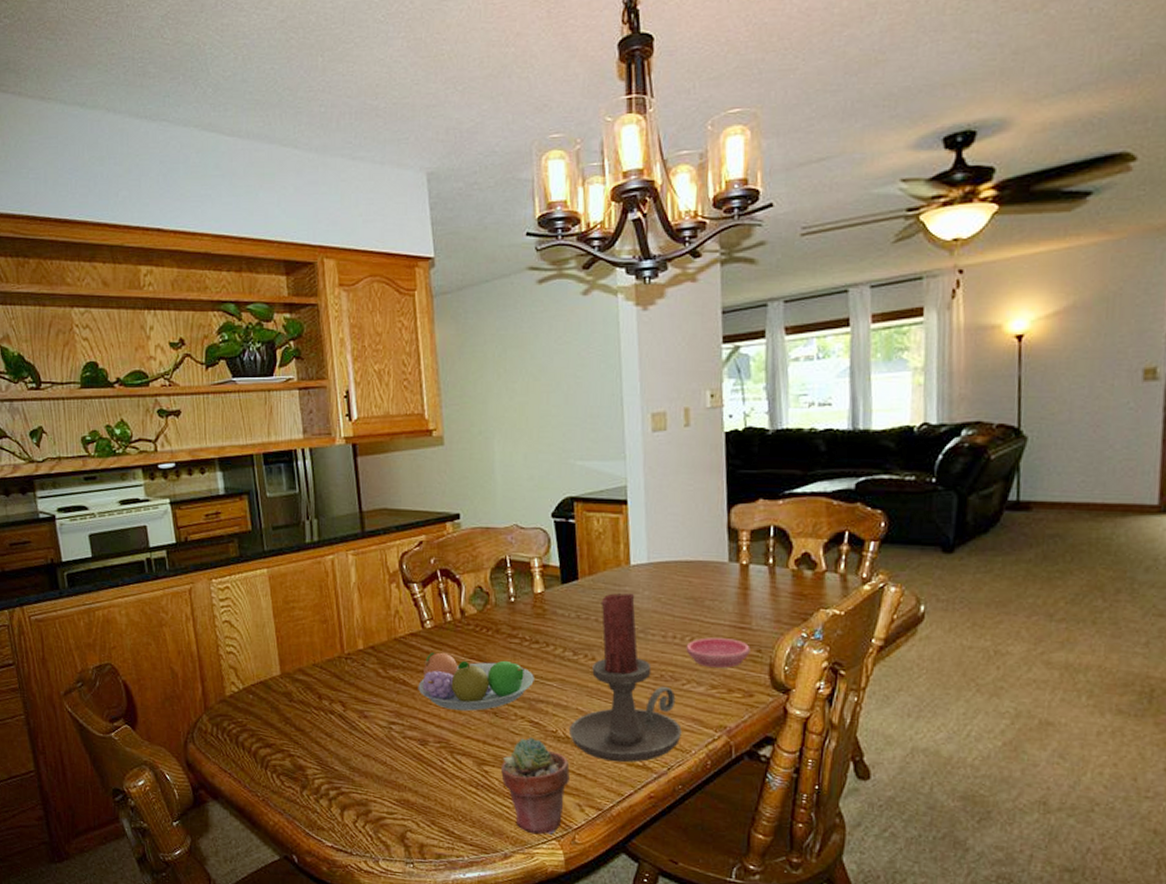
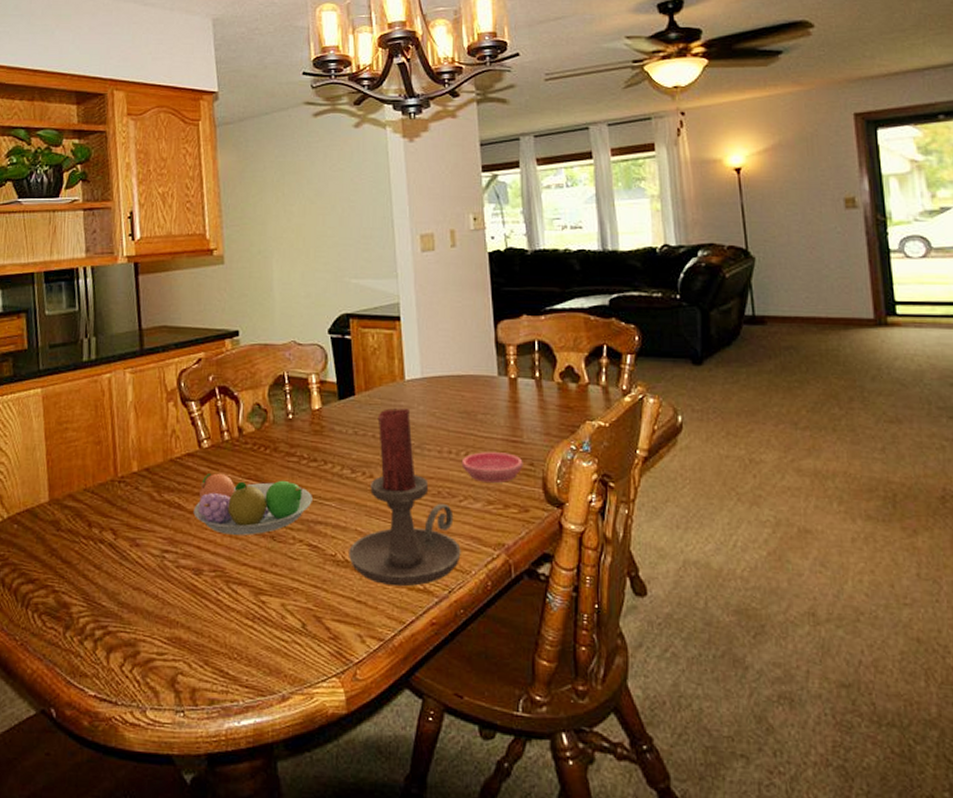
potted succulent: present [501,737,570,835] -> none [279,562,350,672]

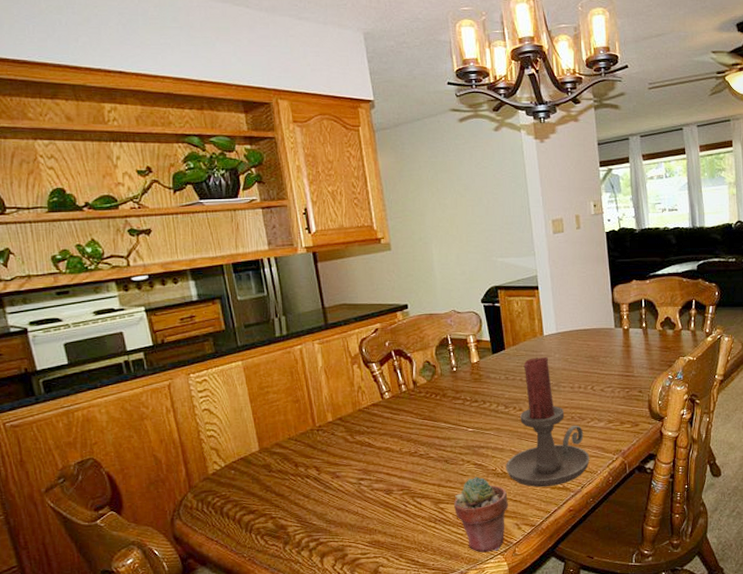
fruit bowl: present [193,472,312,535] -> none [381,417,476,462]
potted succulent: none [279,562,350,672] -> present [454,476,508,553]
saucer: present [461,452,523,483] -> none [588,384,634,407]

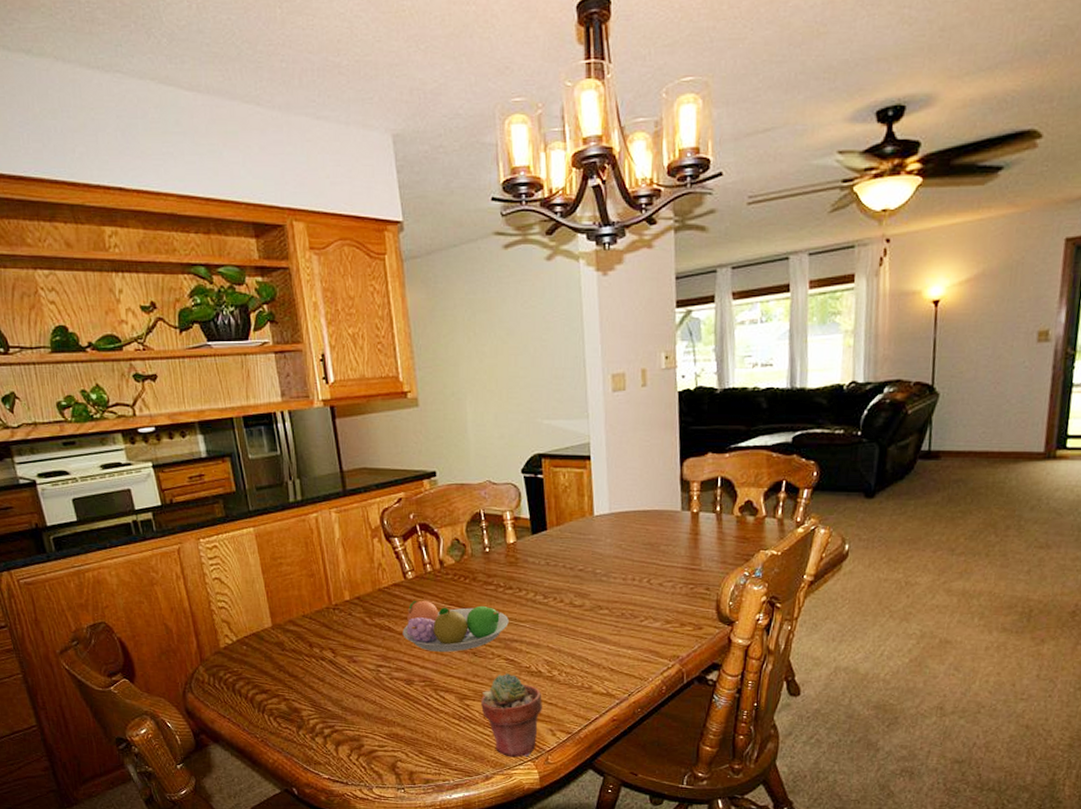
fruit bowl: none [381,417,476,462] -> present [402,600,509,652]
candle holder: present [506,356,590,488] -> none [542,540,641,692]

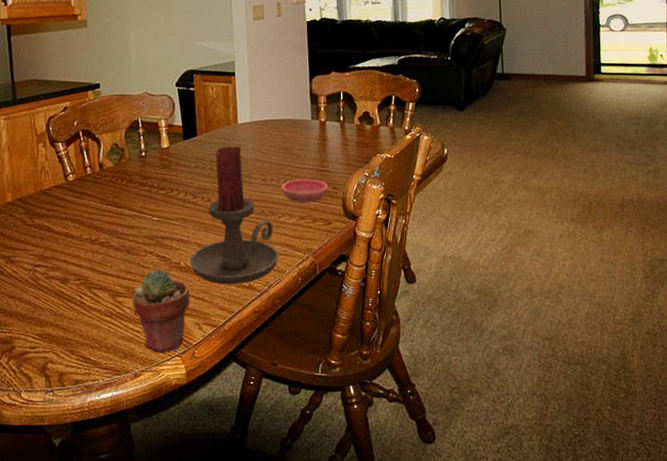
fruit bowl: present [402,600,509,652] -> none [60,201,161,250]
candle holder: none [542,540,641,692] -> present [190,145,279,285]
saucer: none [643,579,700,605] -> present [281,179,328,202]

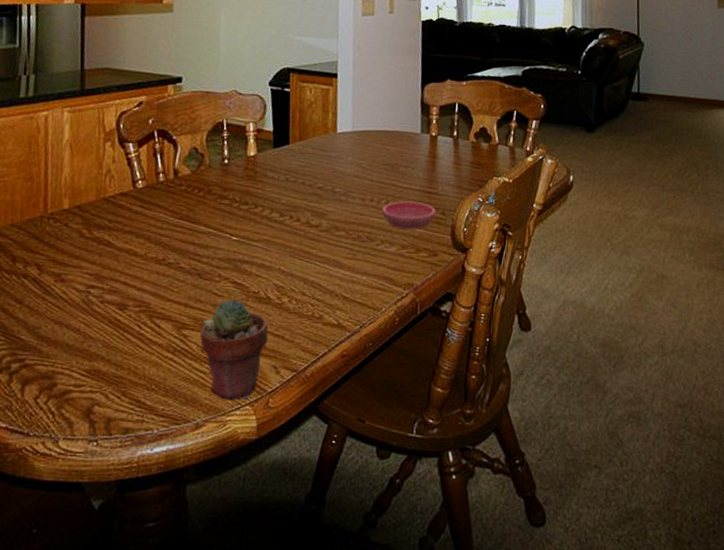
candle holder: present [190,145,279,285] -> none [271,158,375,322]

